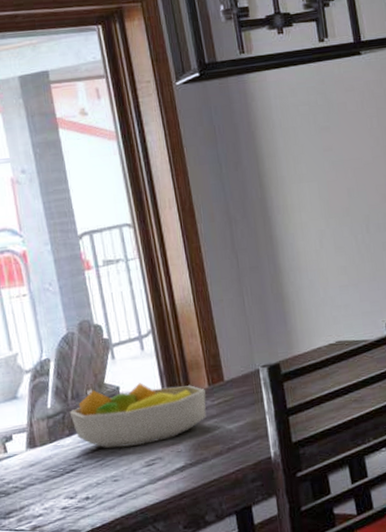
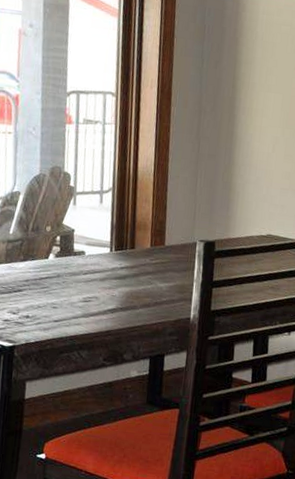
fruit bowl: present [69,383,207,449] -> none [27,227,147,283]

